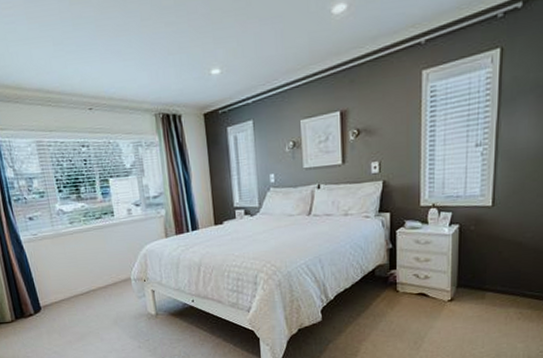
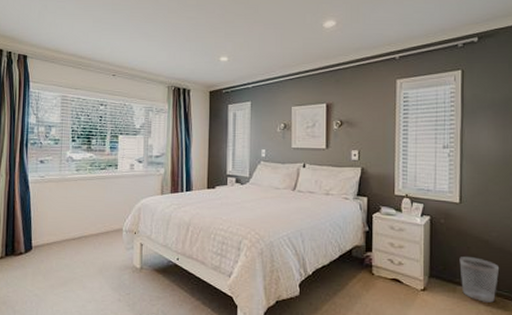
wastebasket: none [489,261,531,305] -> present [459,257,499,303]

